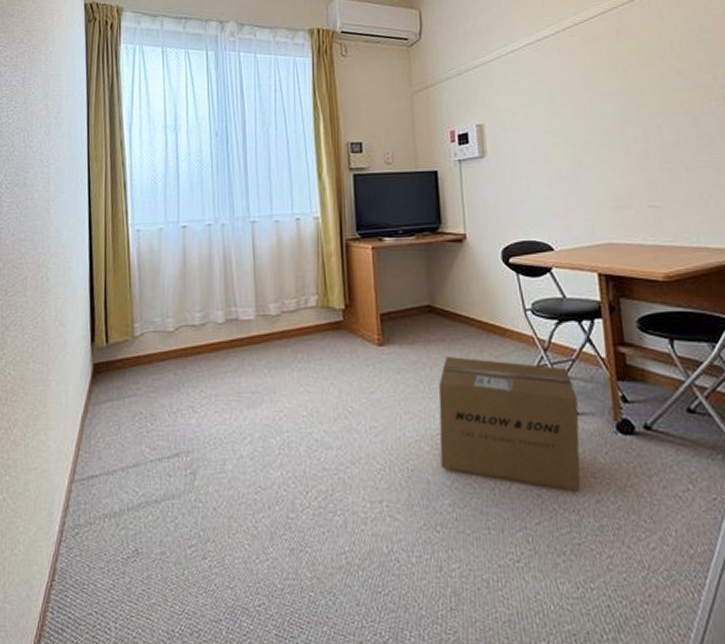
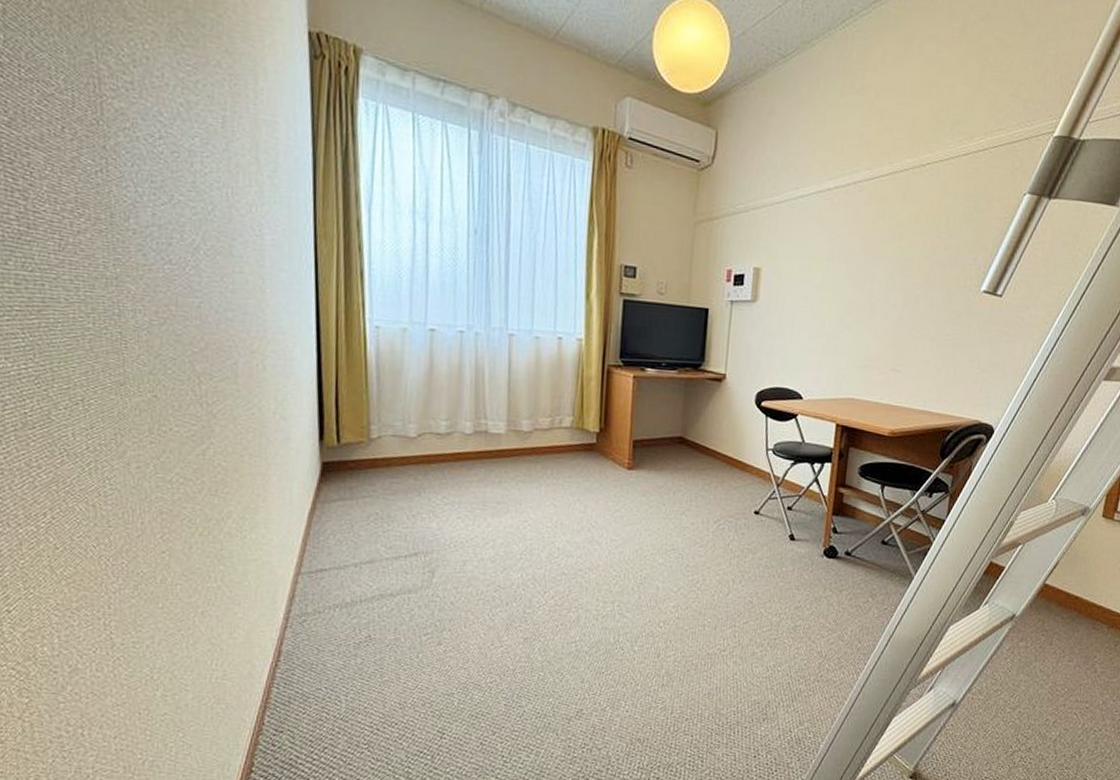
box: present [438,357,581,492] -> none [671,484,797,600]

